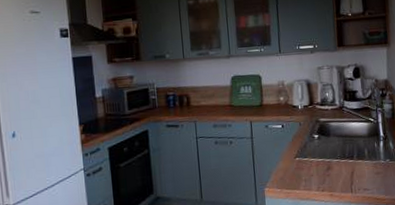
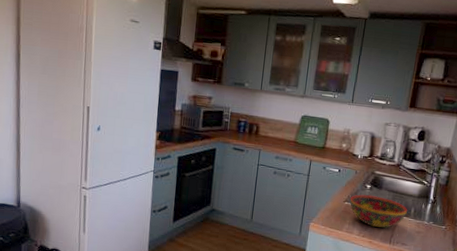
bowl: none [300,144,361,178] -> present [349,194,407,228]

